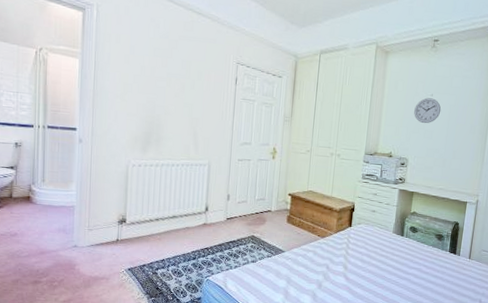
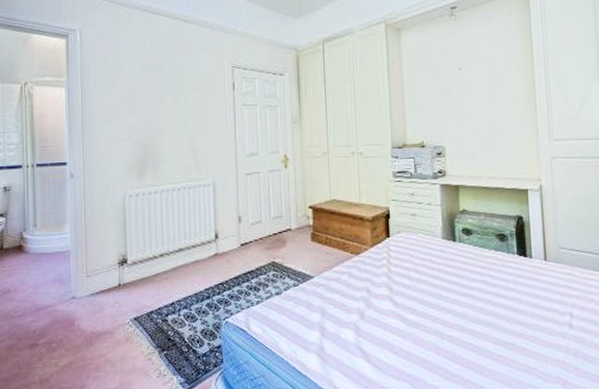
wall clock: present [414,98,442,124] -> none [442,72,475,103]

